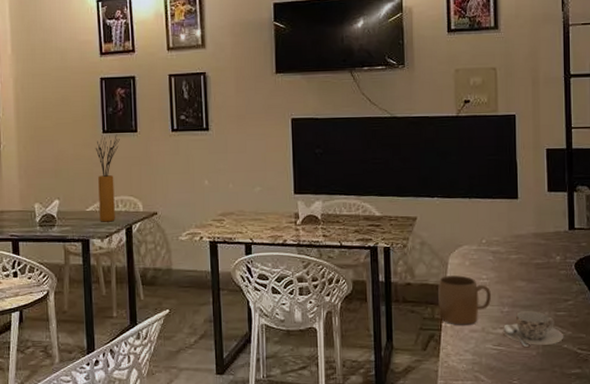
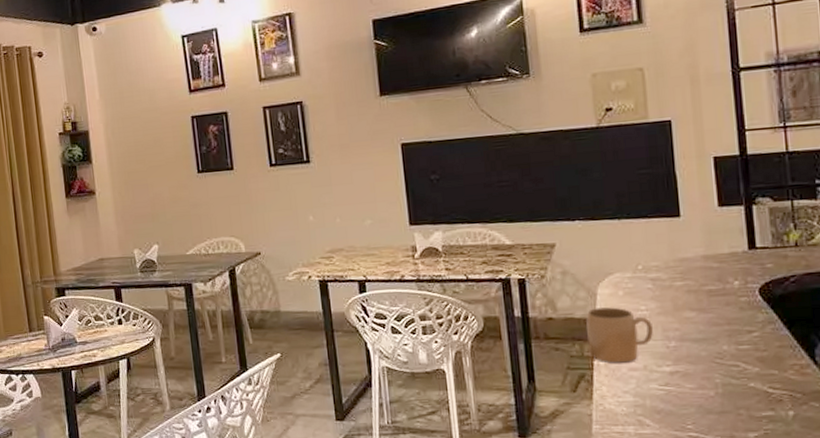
vase: present [95,134,120,222] -> none [191,173,217,265]
teacup: present [503,311,564,347] -> none [670,345,750,386]

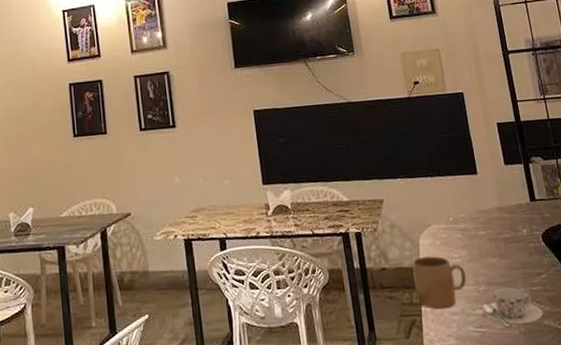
teacup: none [670,345,750,386] -> present [482,287,544,327]

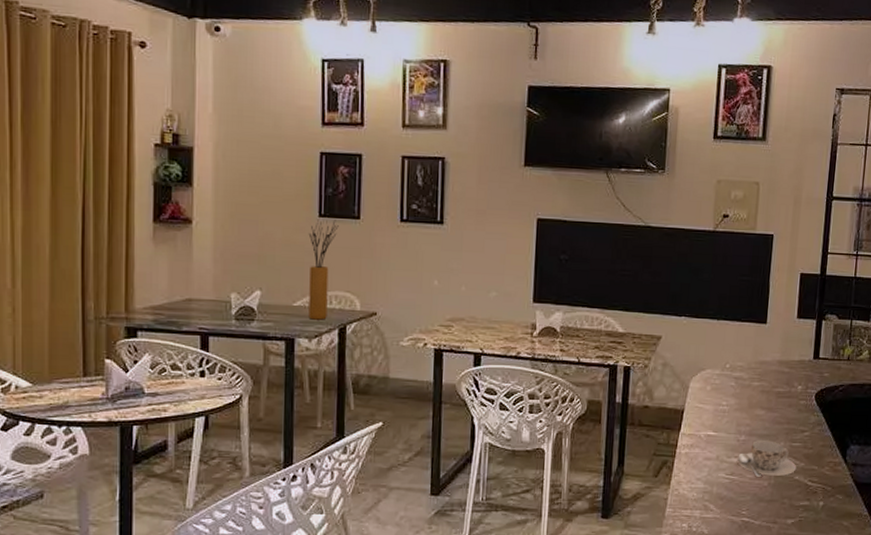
vase: none [66,137,91,227] -> present [308,220,339,320]
mug: present [412,256,467,309] -> none [674,400,729,452]

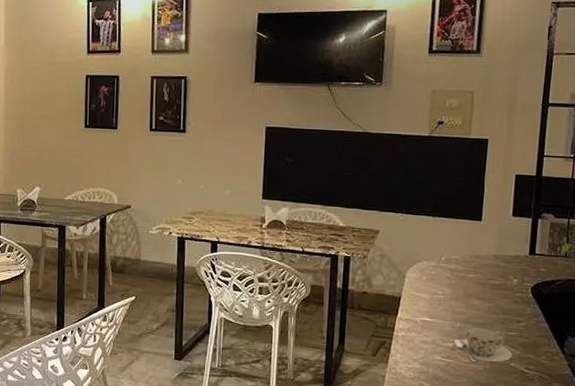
vase: present [308,220,339,320] -> none [76,130,100,211]

